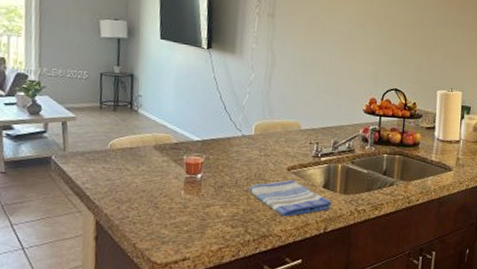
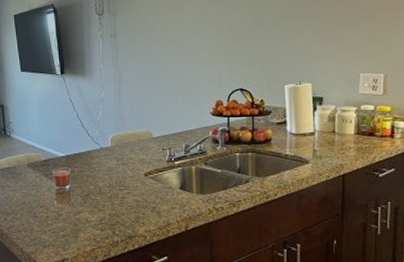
dish towel: present [249,179,331,217] -> none [112,183,189,218]

